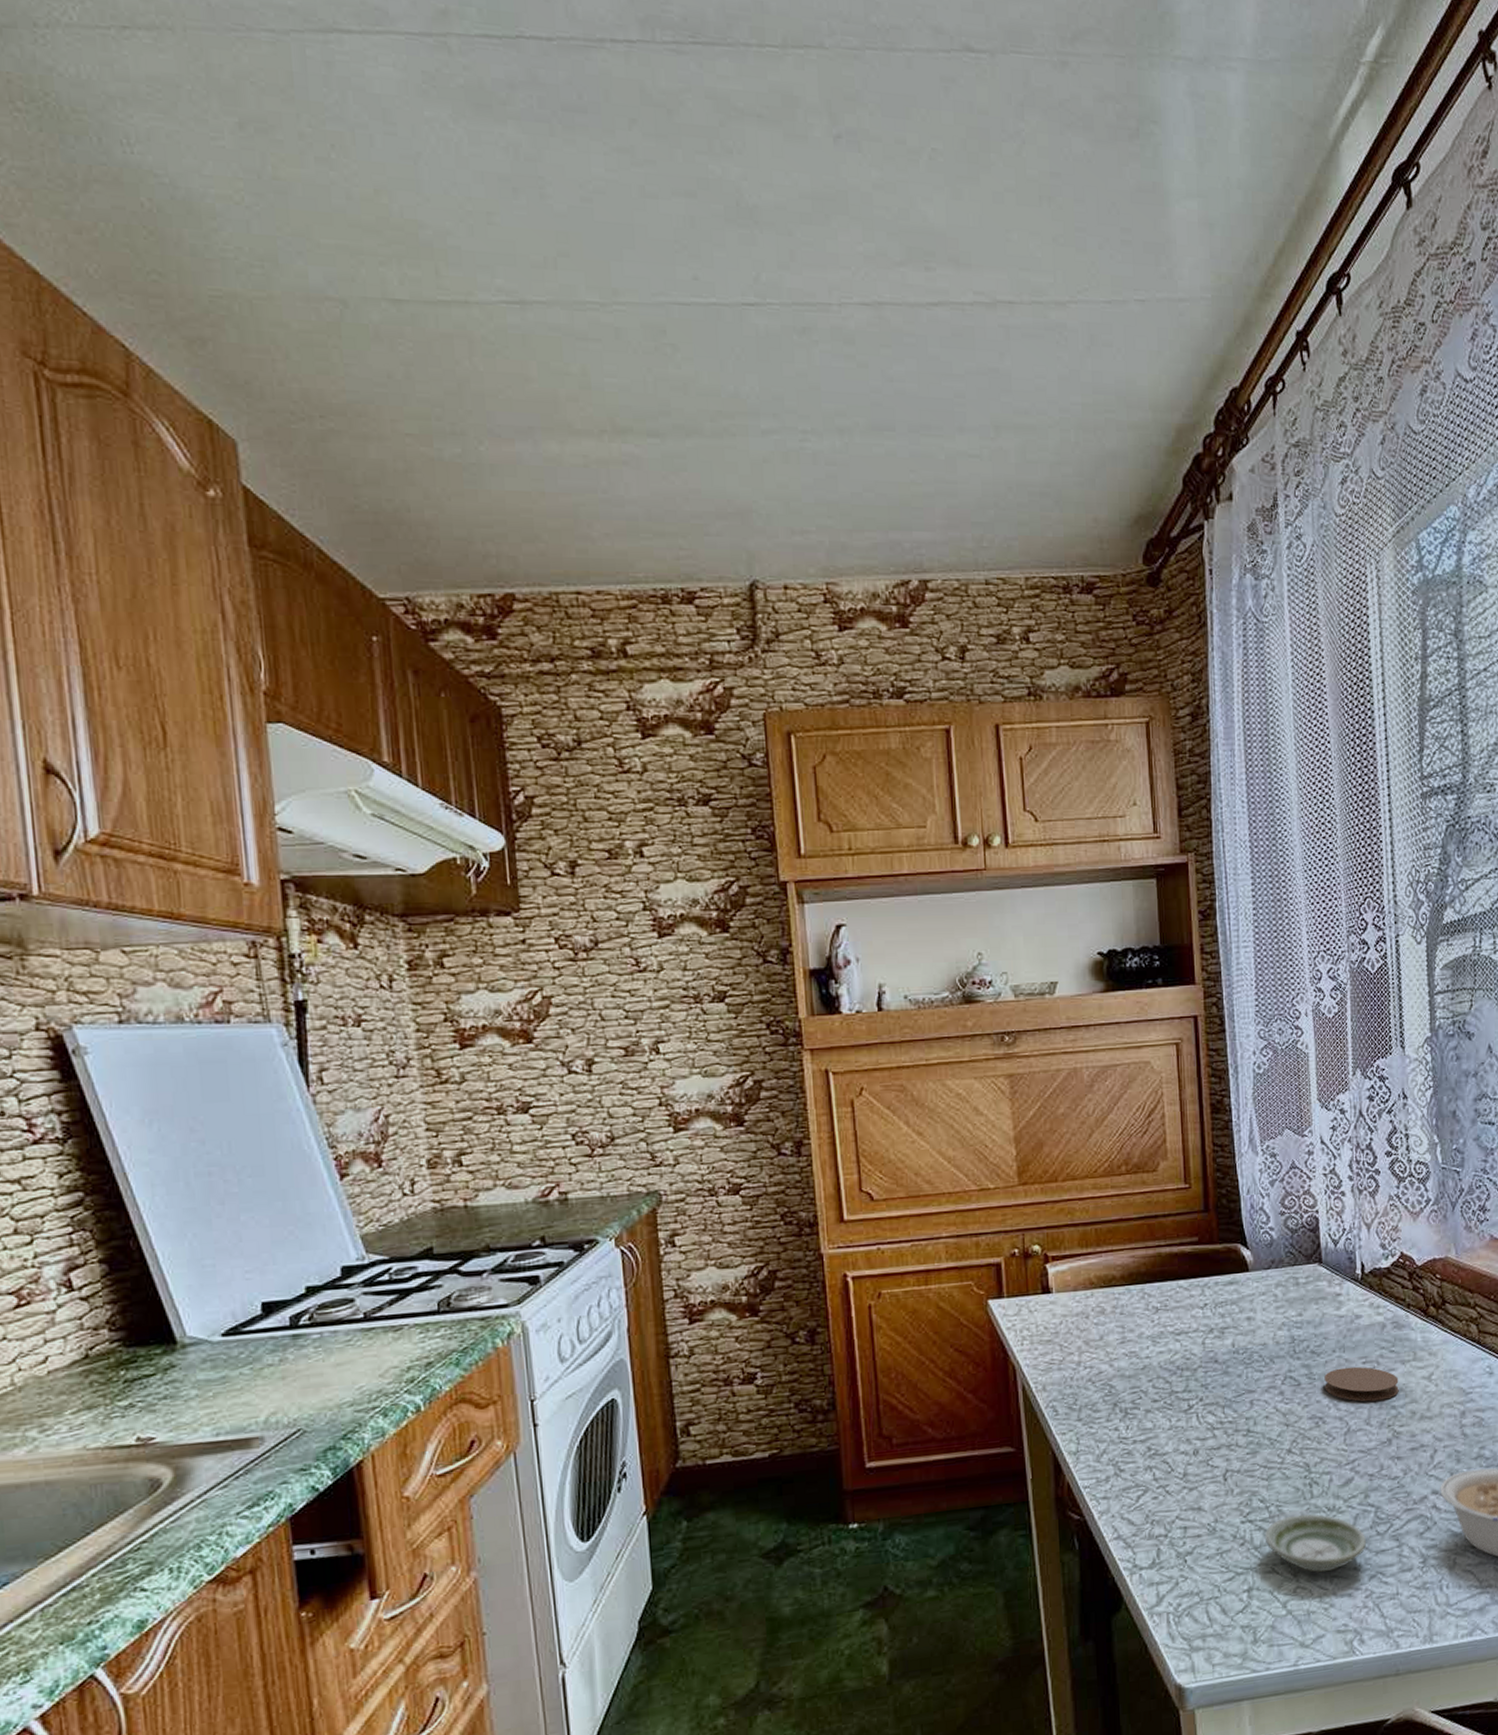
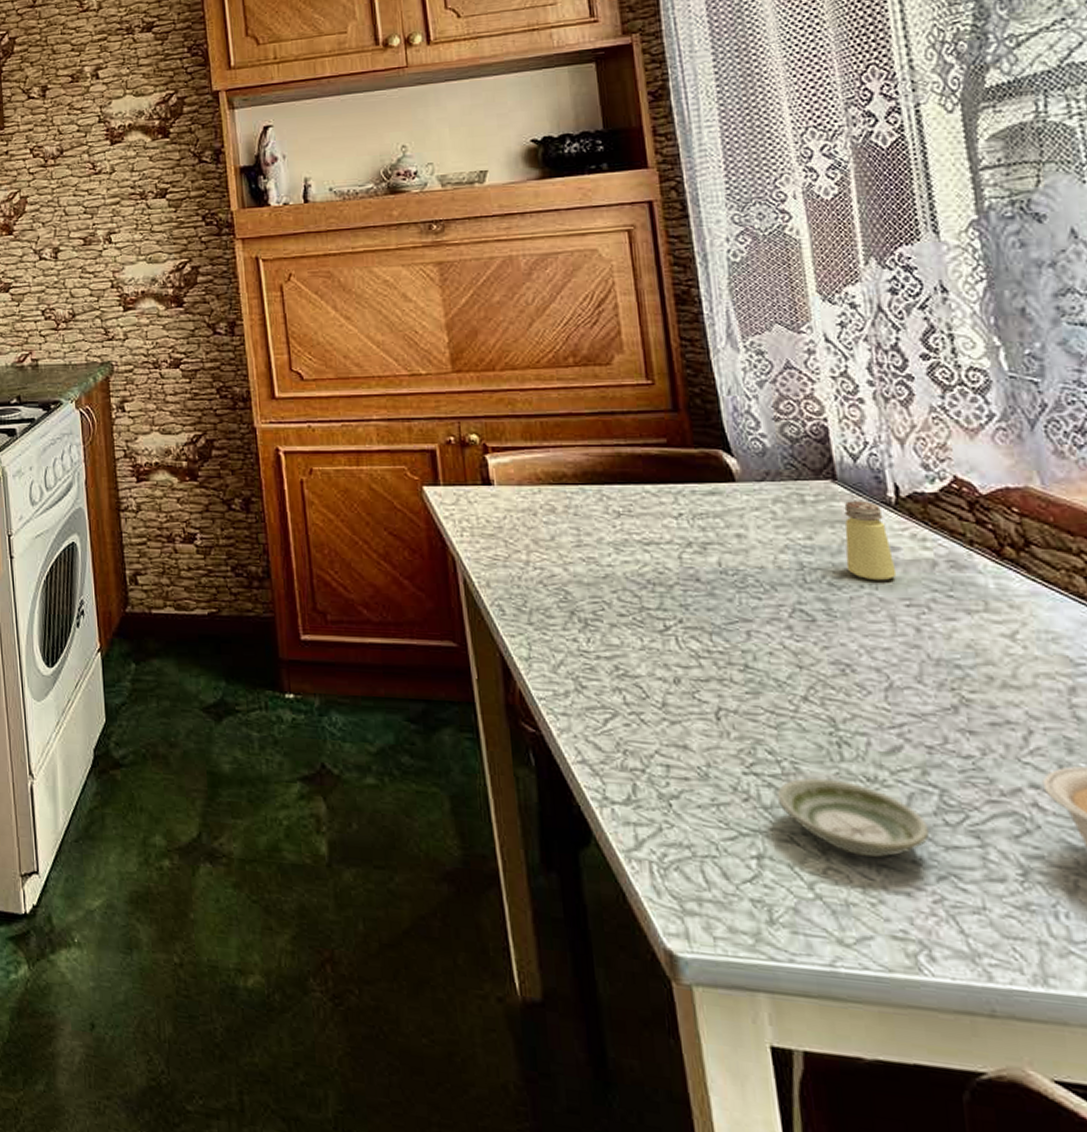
saltshaker: none [1324,1279,1358,1345] -> present [844,501,897,581]
coaster: present [1324,1366,1399,1402] -> none [850,608,965,656]

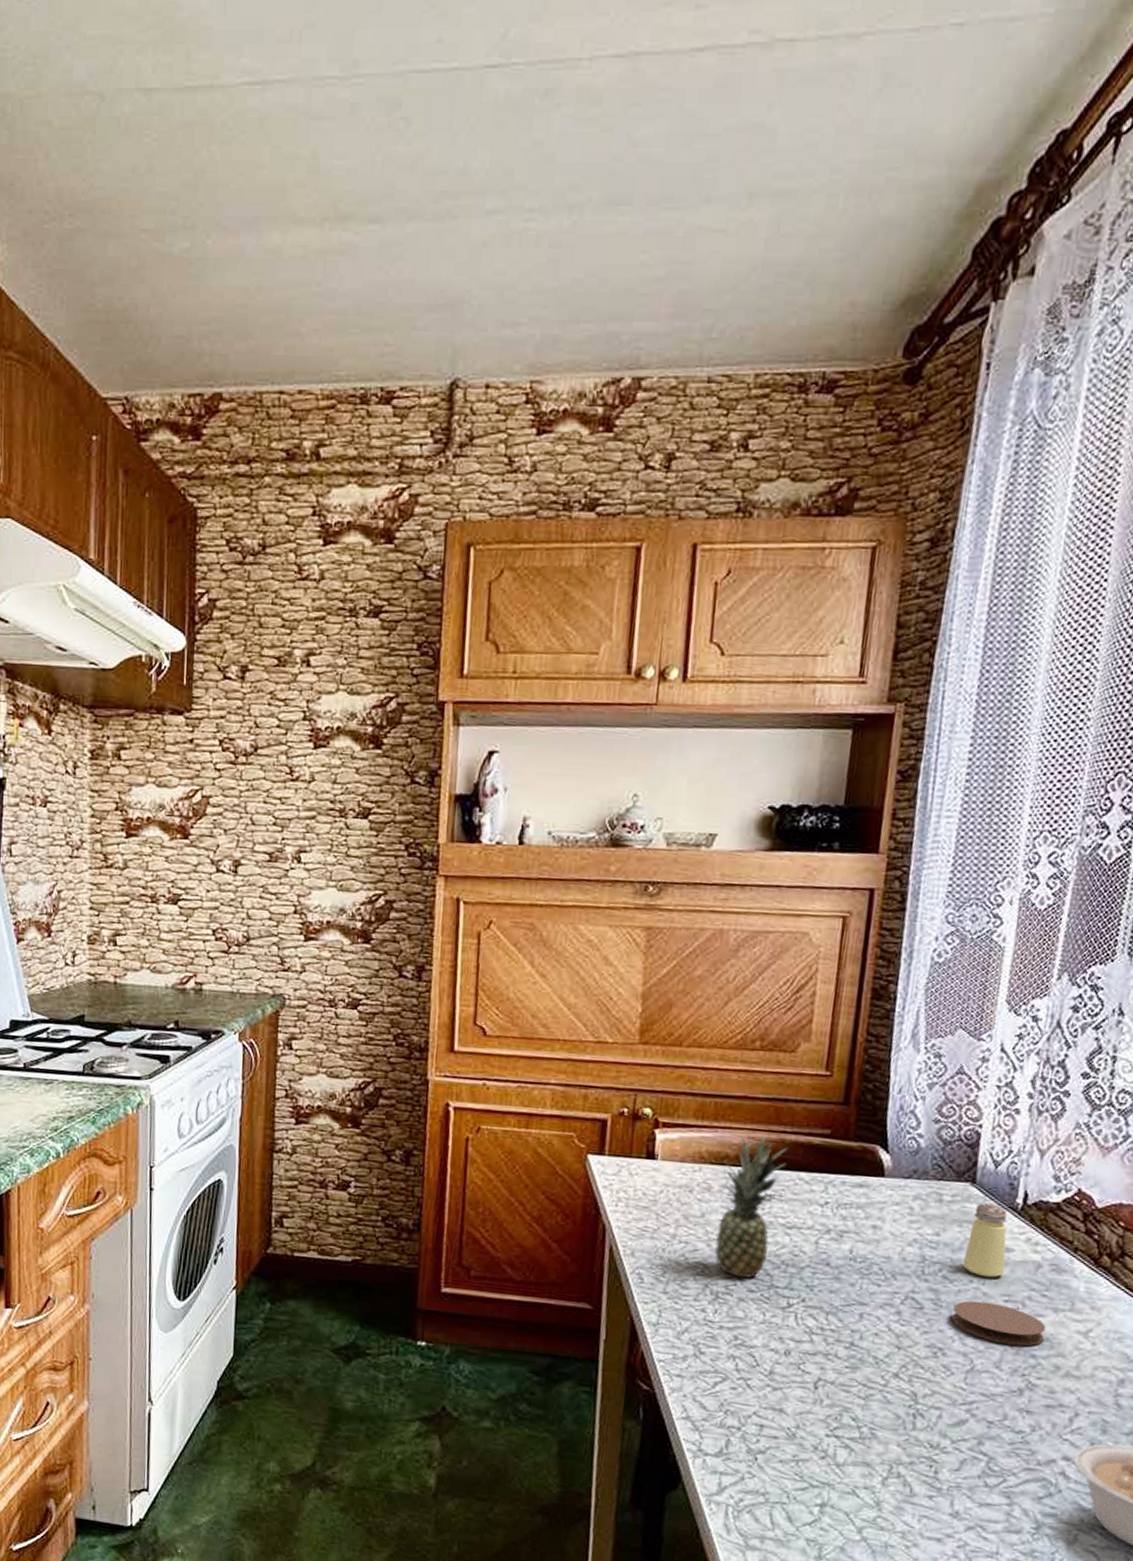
fruit: none [562,451,631,603] -> present [714,1133,787,1279]
saucer: present [776,777,930,858] -> none [849,1442,971,1510]
coaster: none [850,608,965,656] -> present [952,1300,1046,1346]

